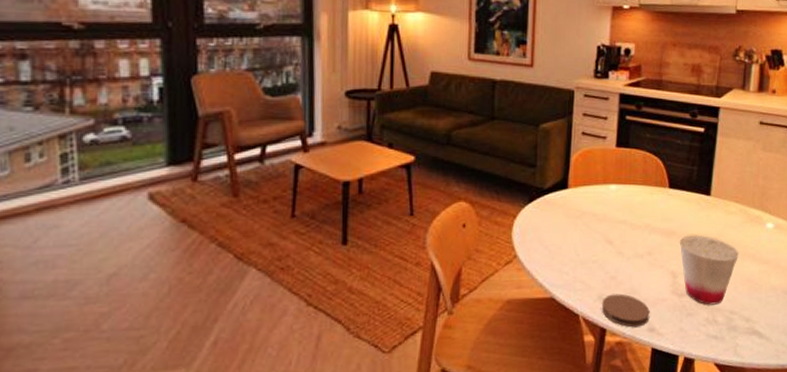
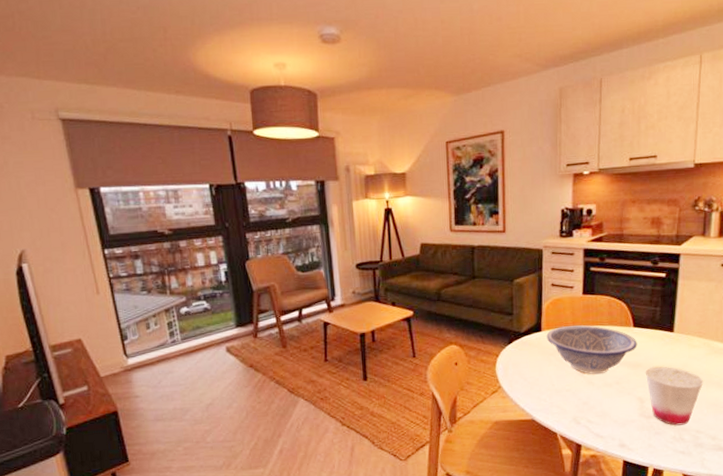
decorative bowl: none [573,183,672,242] -> present [546,325,638,374]
coaster: present [601,293,650,328] -> none [576,416,620,444]

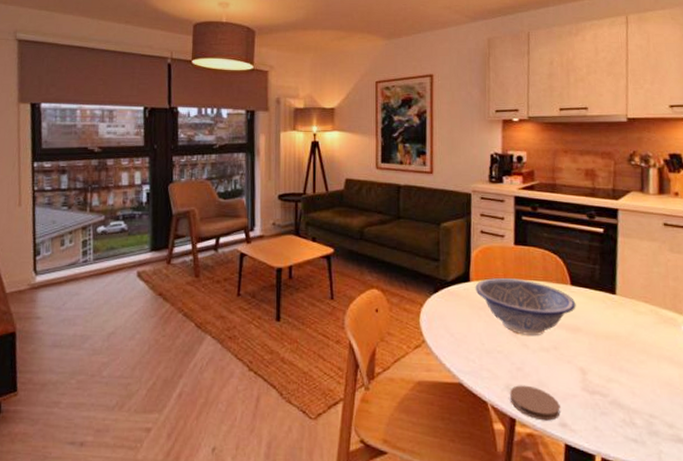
coaster: none [576,416,620,444] -> present [509,385,561,421]
cup: present [646,366,703,426] -> none [587,333,653,406]

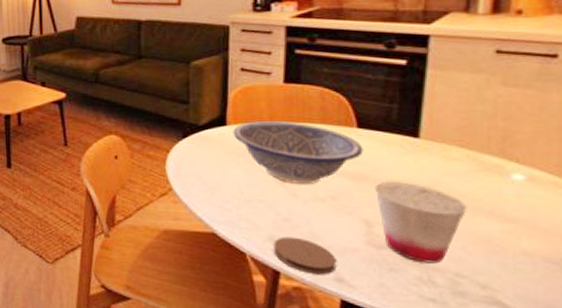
cup: none [587,333,653,406] -> present [376,181,466,264]

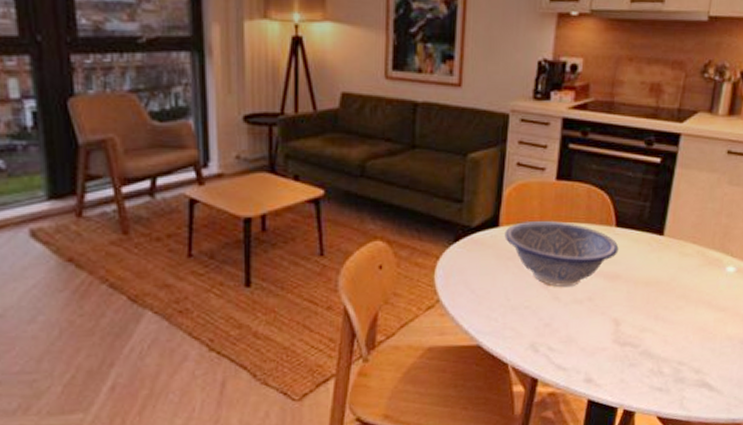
coaster: present [273,237,337,275] -> none [533,342,588,378]
cup: present [376,181,466,264] -> none [625,279,692,355]

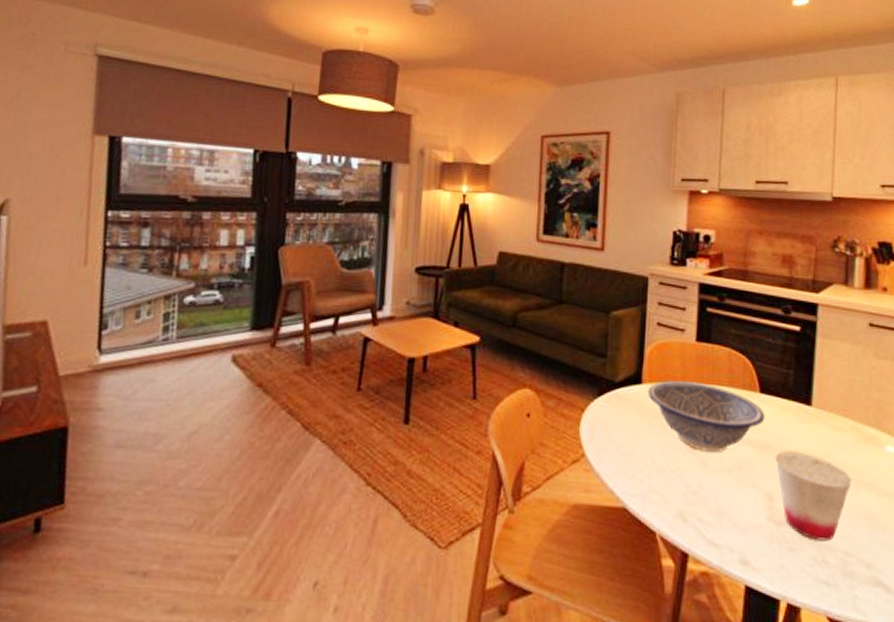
cup: none [625,279,692,355] -> present [776,451,851,541]

